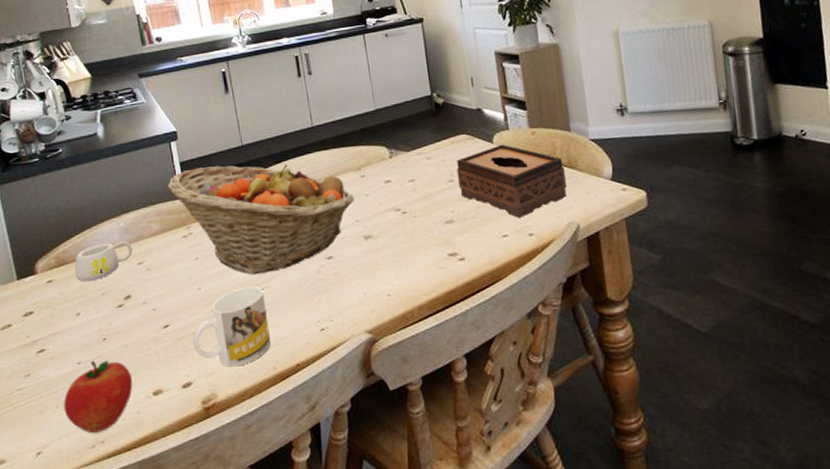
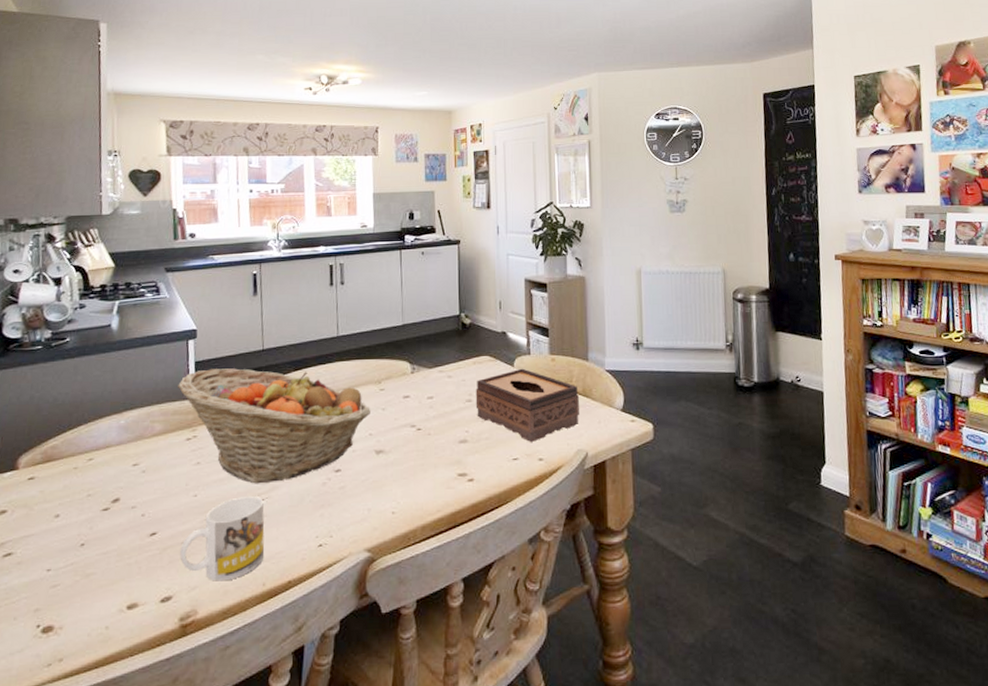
apple: present [64,360,133,434] -> none [22,567,107,650]
mug: present [74,240,132,282] -> none [61,439,129,481]

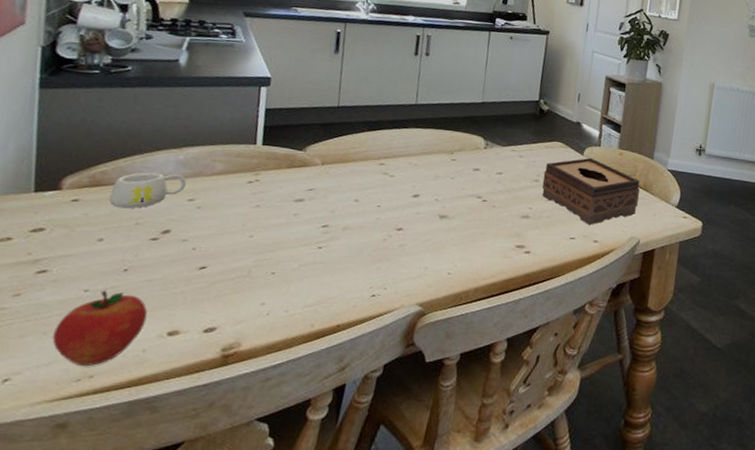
apple: none [22,567,107,650] -> present [52,290,148,367]
mug: none [61,439,129,481] -> present [109,172,186,209]
fruit basket: present [177,368,370,484] -> none [243,117,440,233]
mug: present [180,495,265,581] -> none [228,242,322,319]

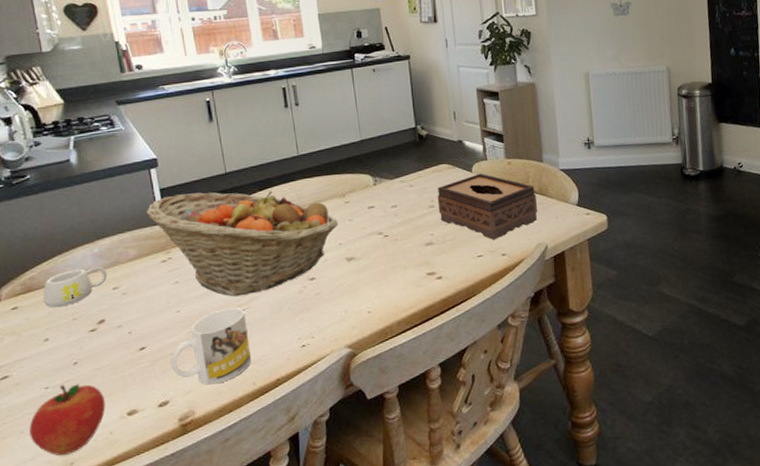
mug: none [228,242,322,319] -> present [171,307,252,385]
fruit basket: none [243,117,440,233] -> present [145,191,338,297]

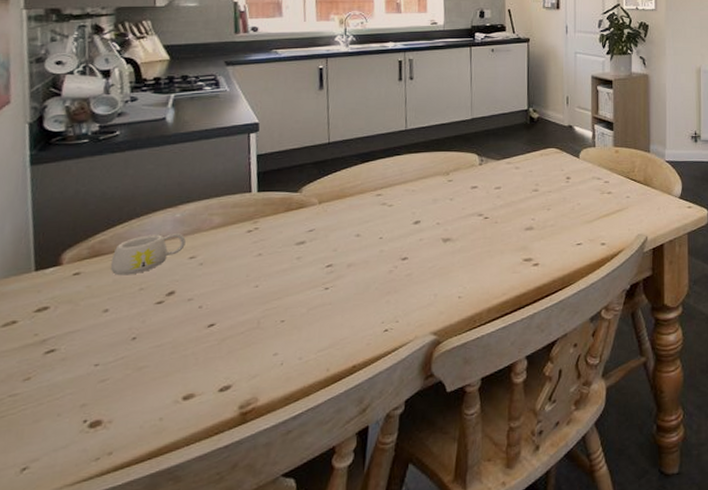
apple: present [29,384,106,456] -> none [67,361,161,445]
fruit basket: present [145,191,338,297] -> none [237,161,438,274]
mug: present [171,307,252,385] -> none [240,284,329,369]
tissue box: present [437,173,537,240] -> none [542,159,640,228]

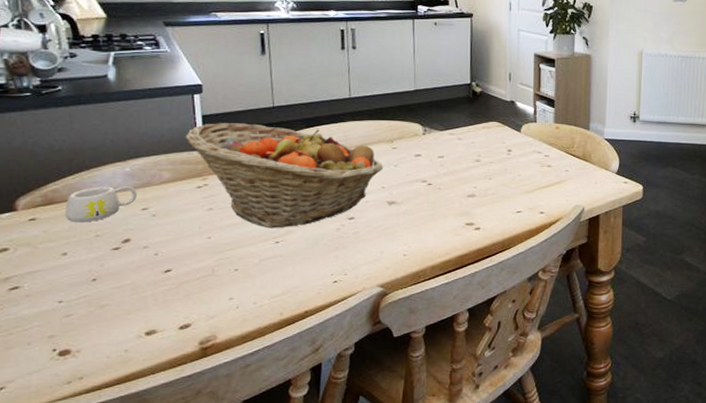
fruit basket: none [237,161,438,274] -> present [184,123,383,229]

